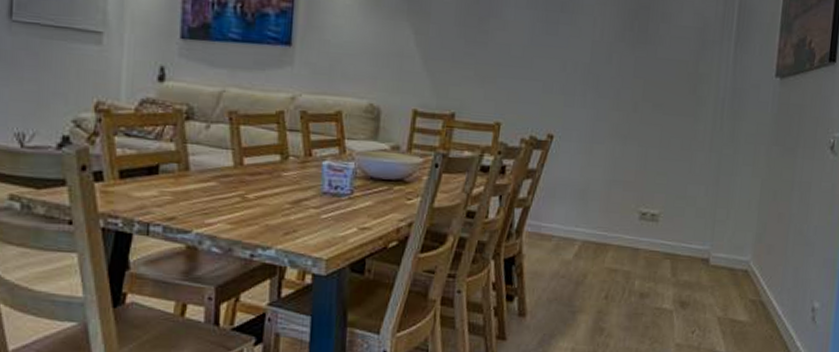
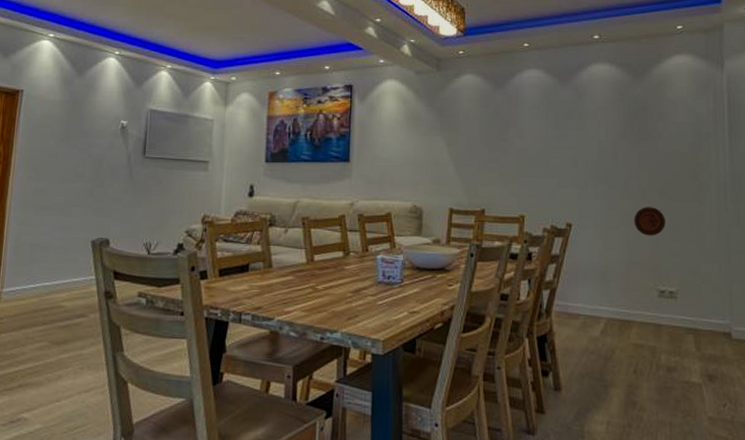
decorative plate: none [622,120,656,153] -> present [634,207,666,236]

